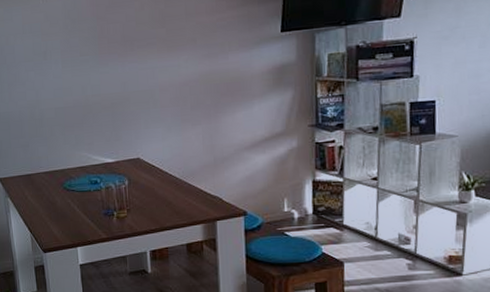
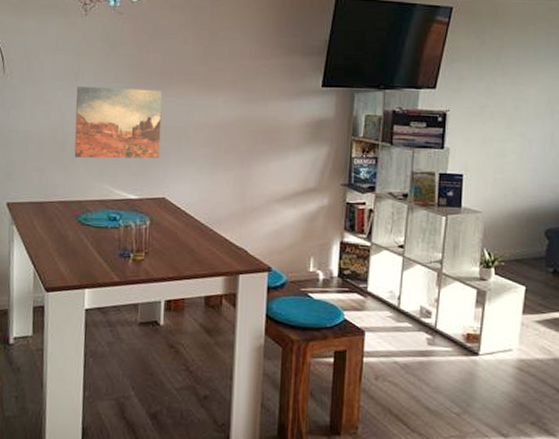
wall art: none [46,57,130,131] -> present [74,87,162,159]

